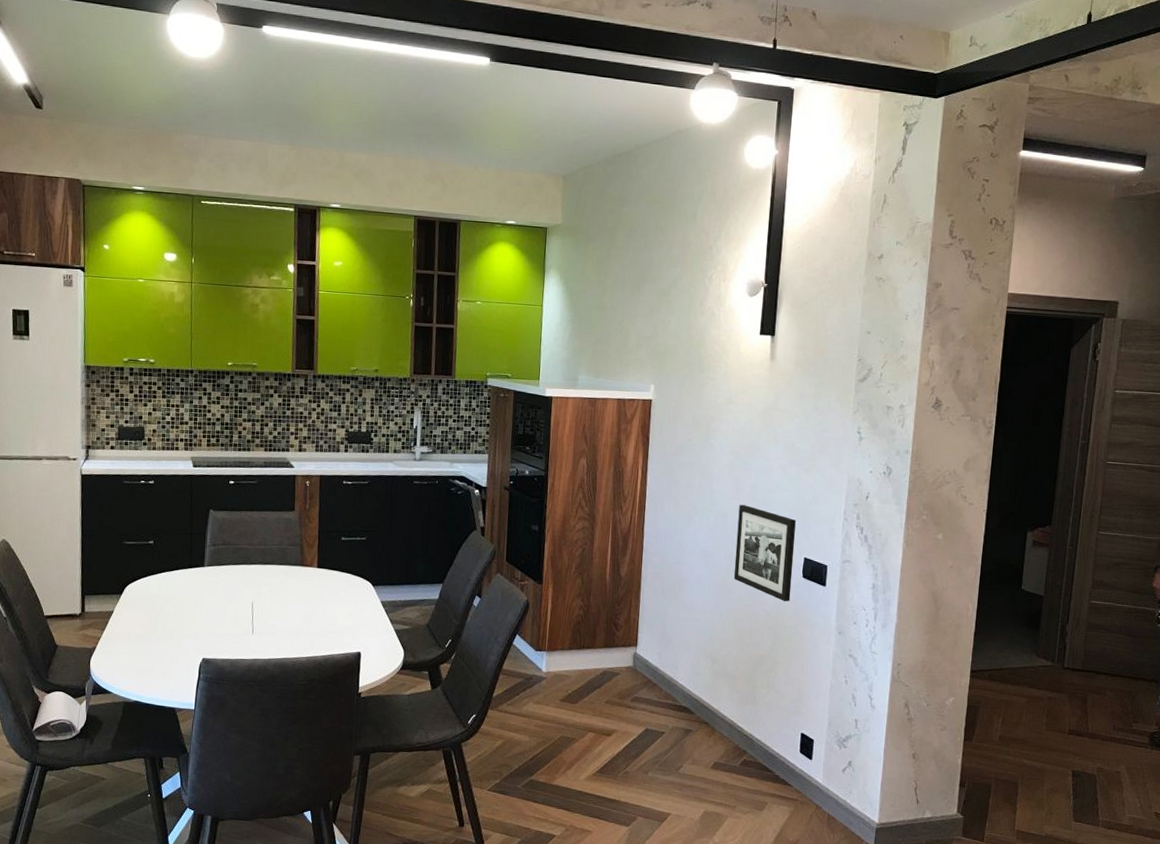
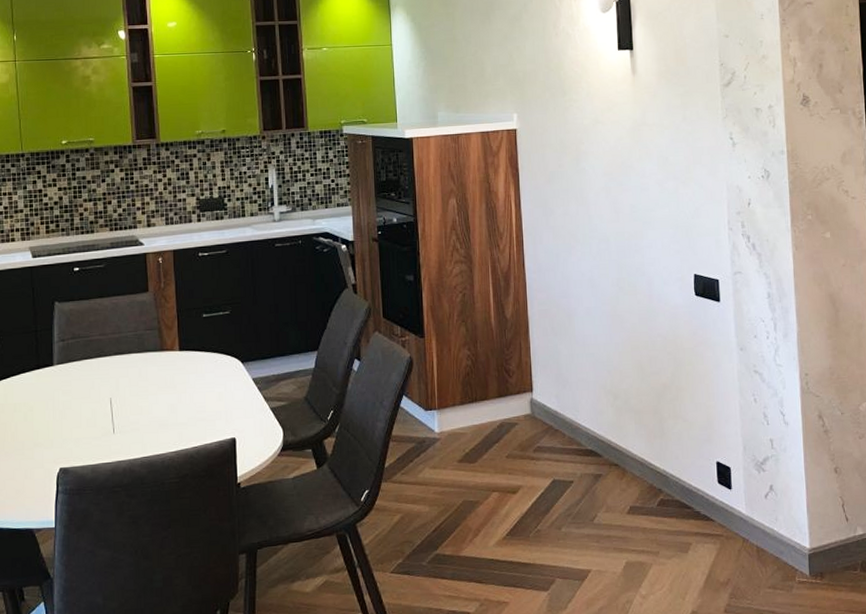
picture frame: present [733,505,796,602] -> none [620,227,686,324]

